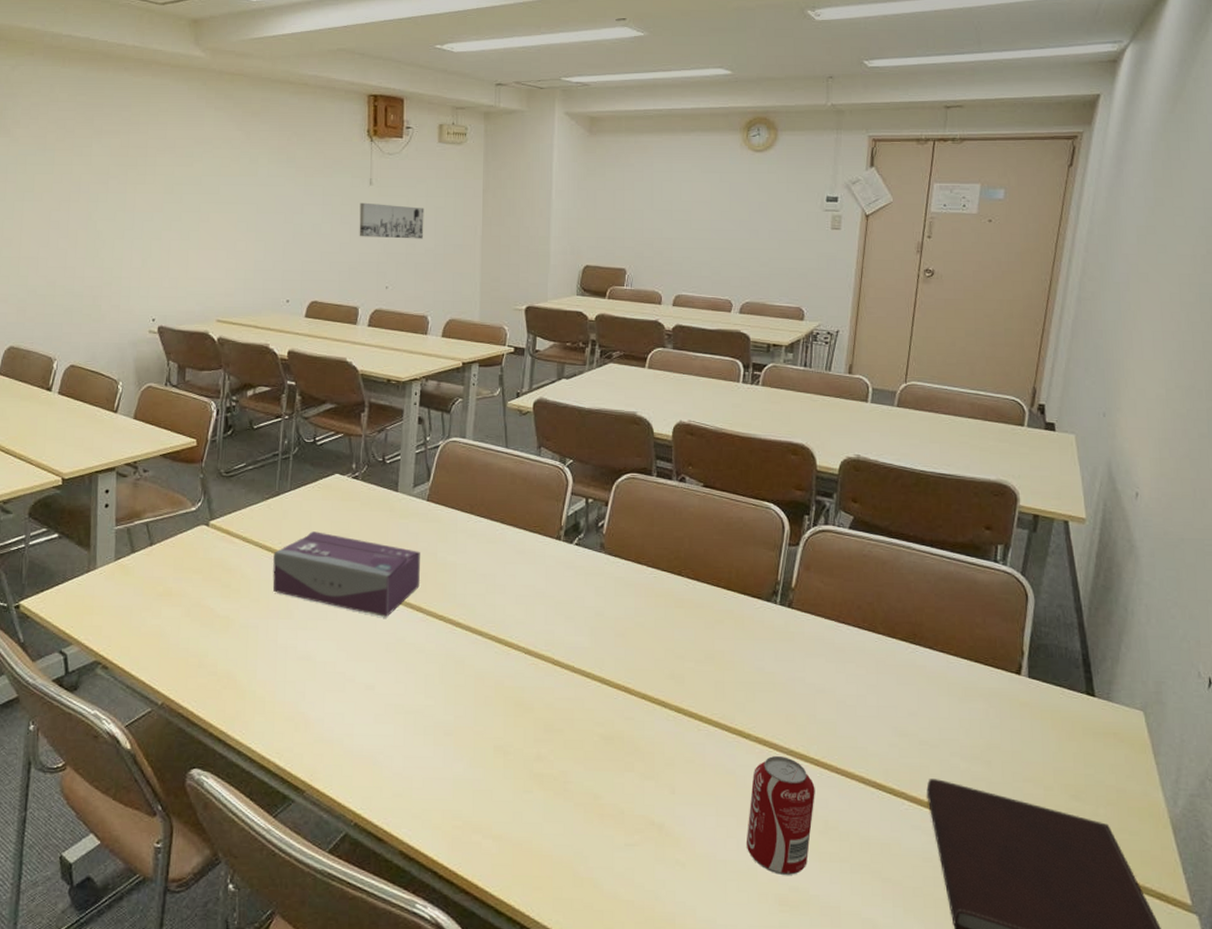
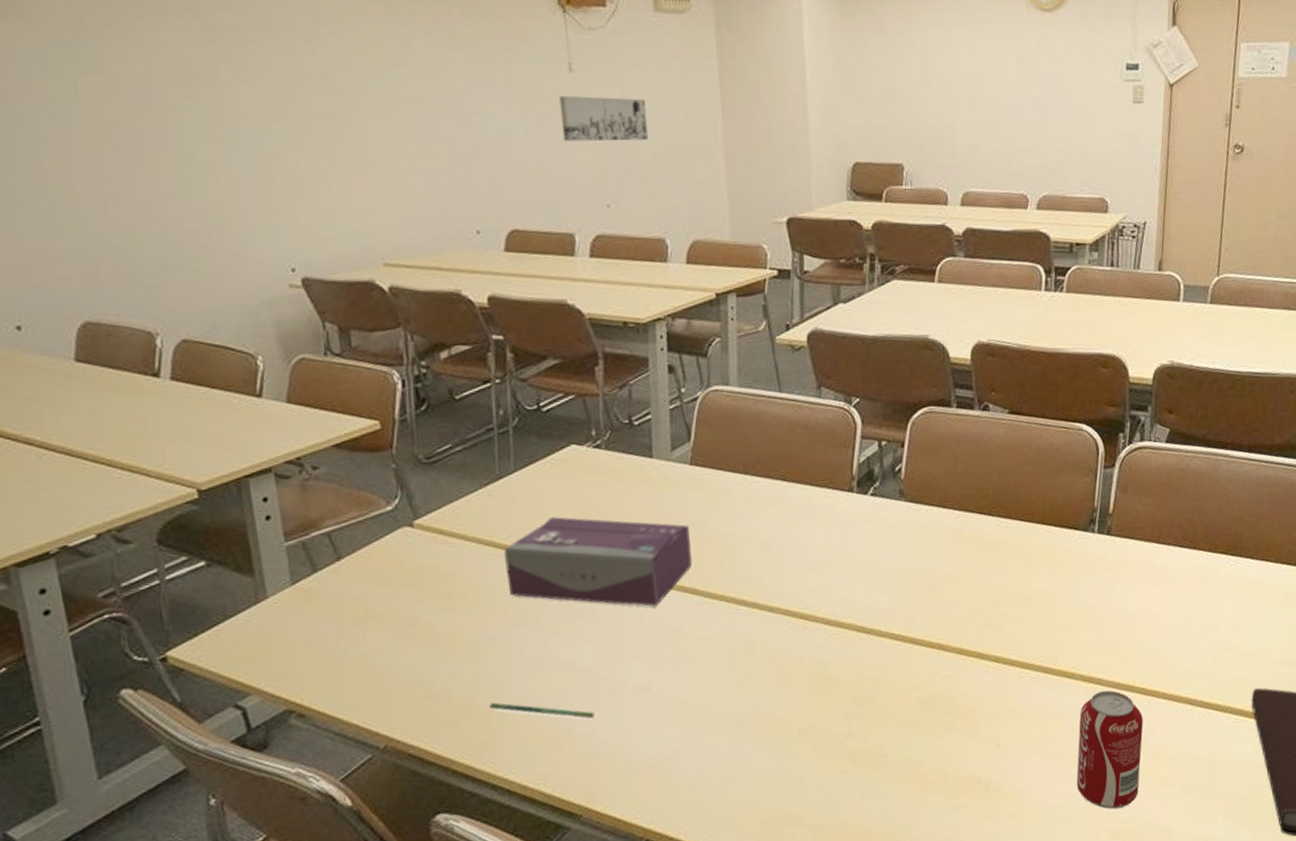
pen: none [245,680,326,707] -> present [489,702,595,719]

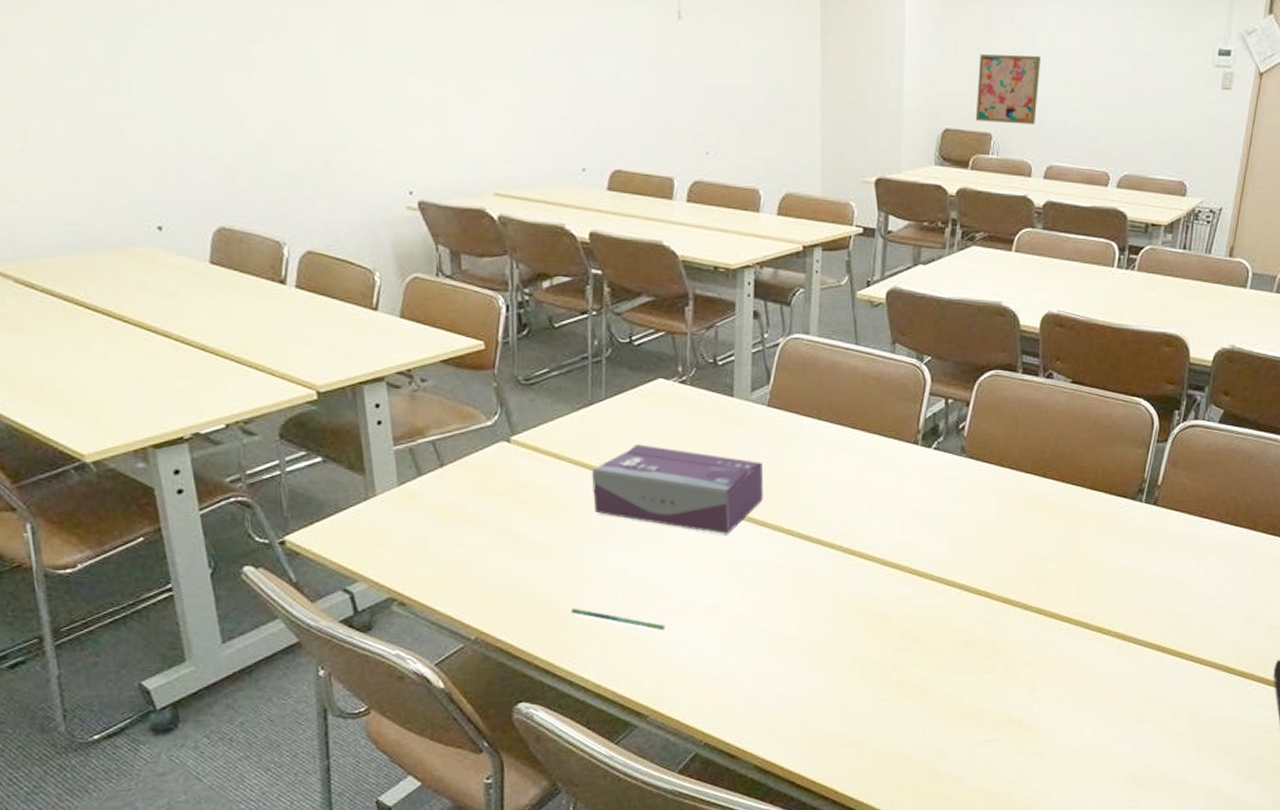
wall art: present [559,95,649,142] -> none [667,42,750,92]
wall art: none [884,84,948,153] -> present [975,54,1041,125]
beverage can: present [1076,690,1143,809] -> none [1102,649,1170,756]

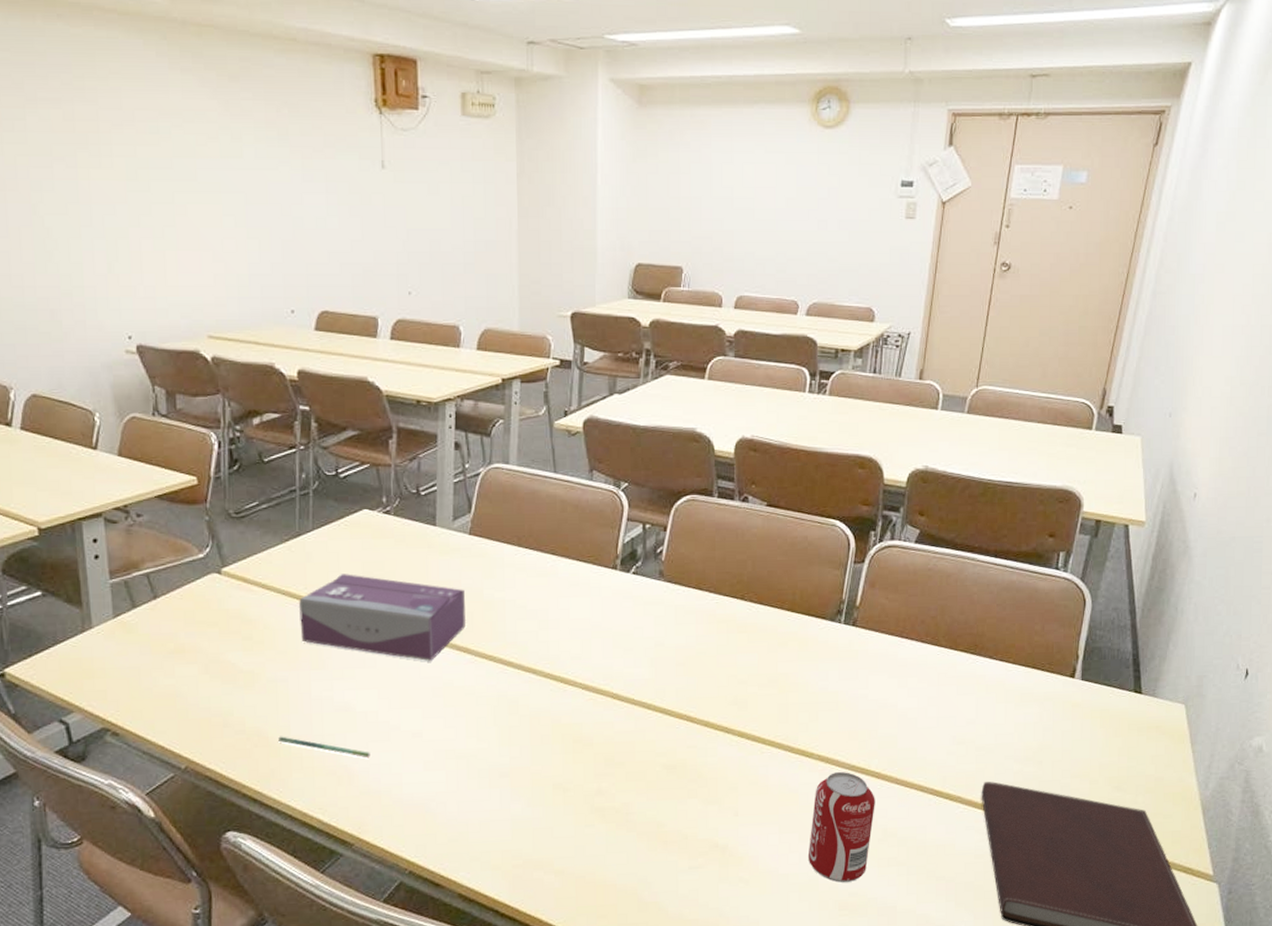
wall art: present [975,54,1041,125] -> none [666,192,728,257]
beverage can: none [1102,649,1170,756] -> present [807,772,875,883]

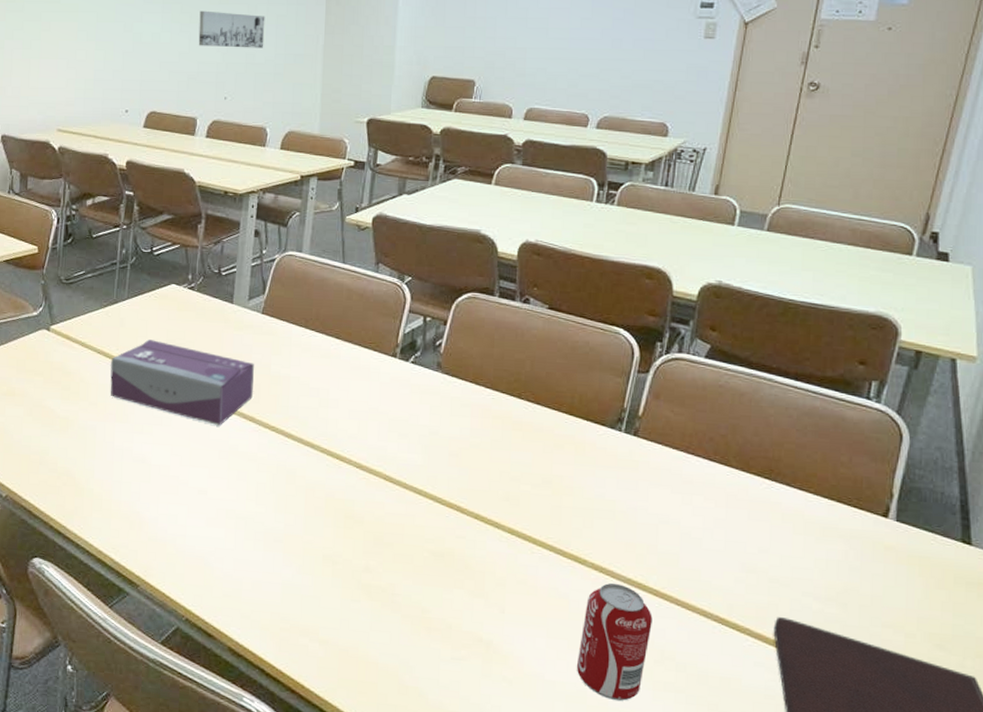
pen: present [278,736,370,758] -> none [83,478,160,508]
wall art: none [371,190,450,234] -> present [198,10,265,48]

